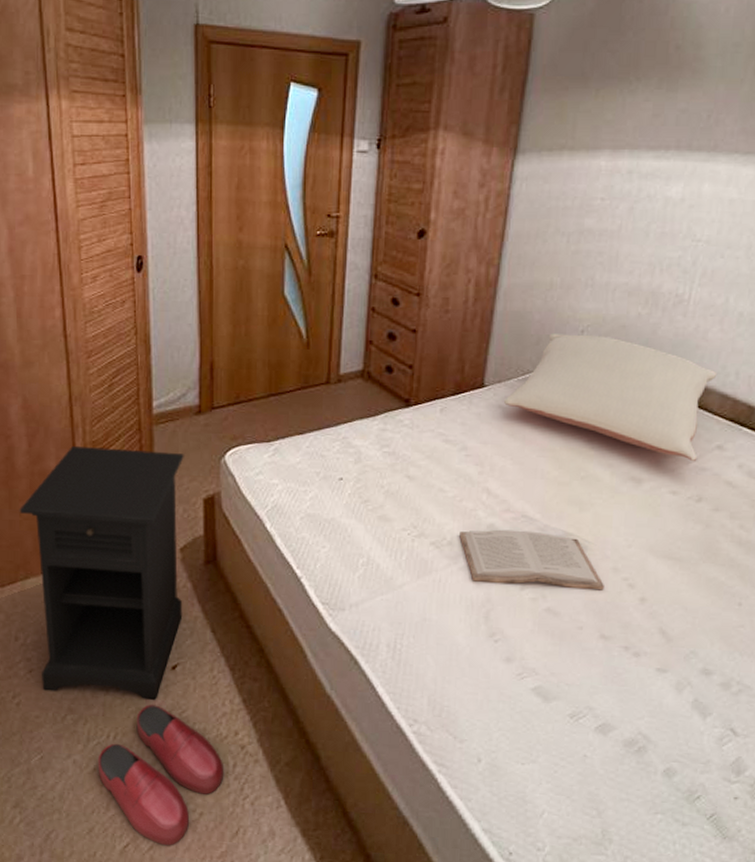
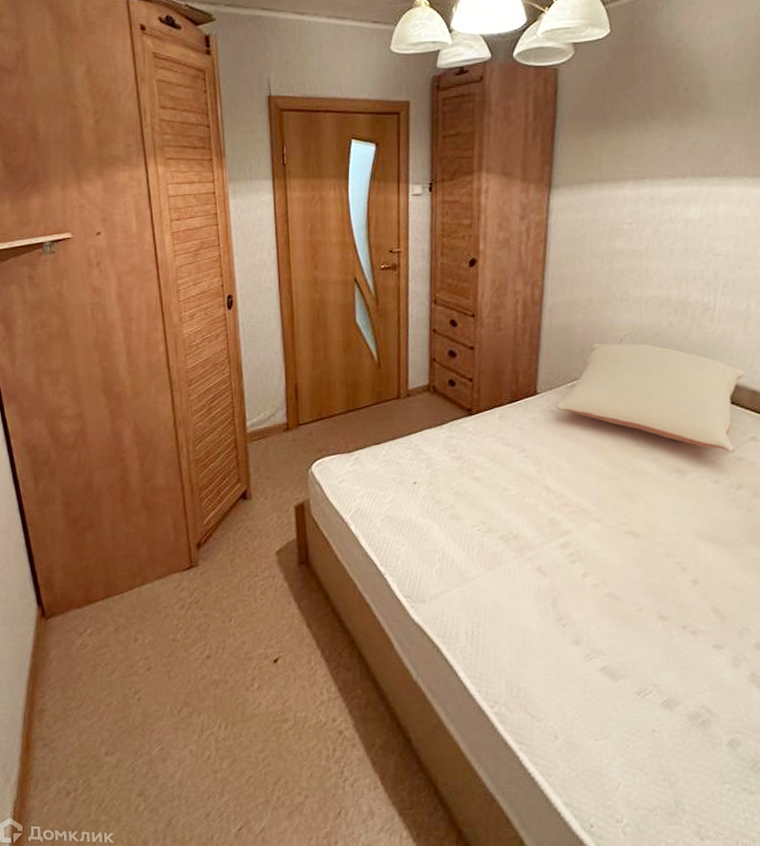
nightstand: present [19,445,184,700] -> none [134,464,281,691]
slippers: present [98,704,224,846] -> none [211,696,325,828]
book: present [459,529,604,591] -> none [524,522,659,575]

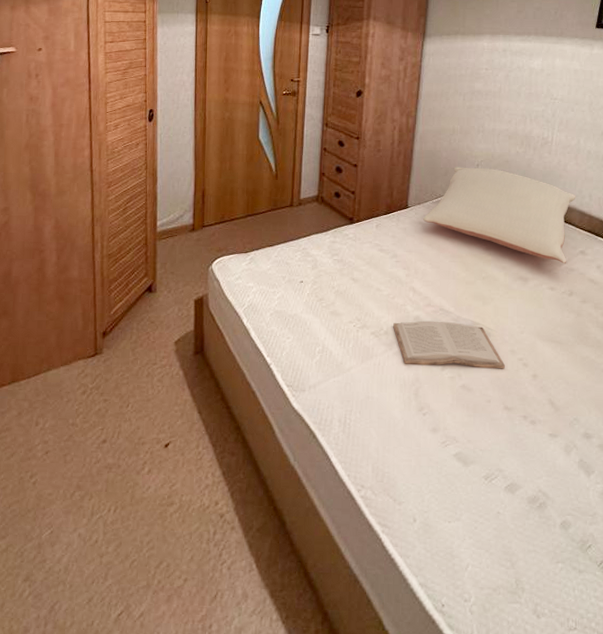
book: none [524,522,659,575] -> present [393,320,505,369]

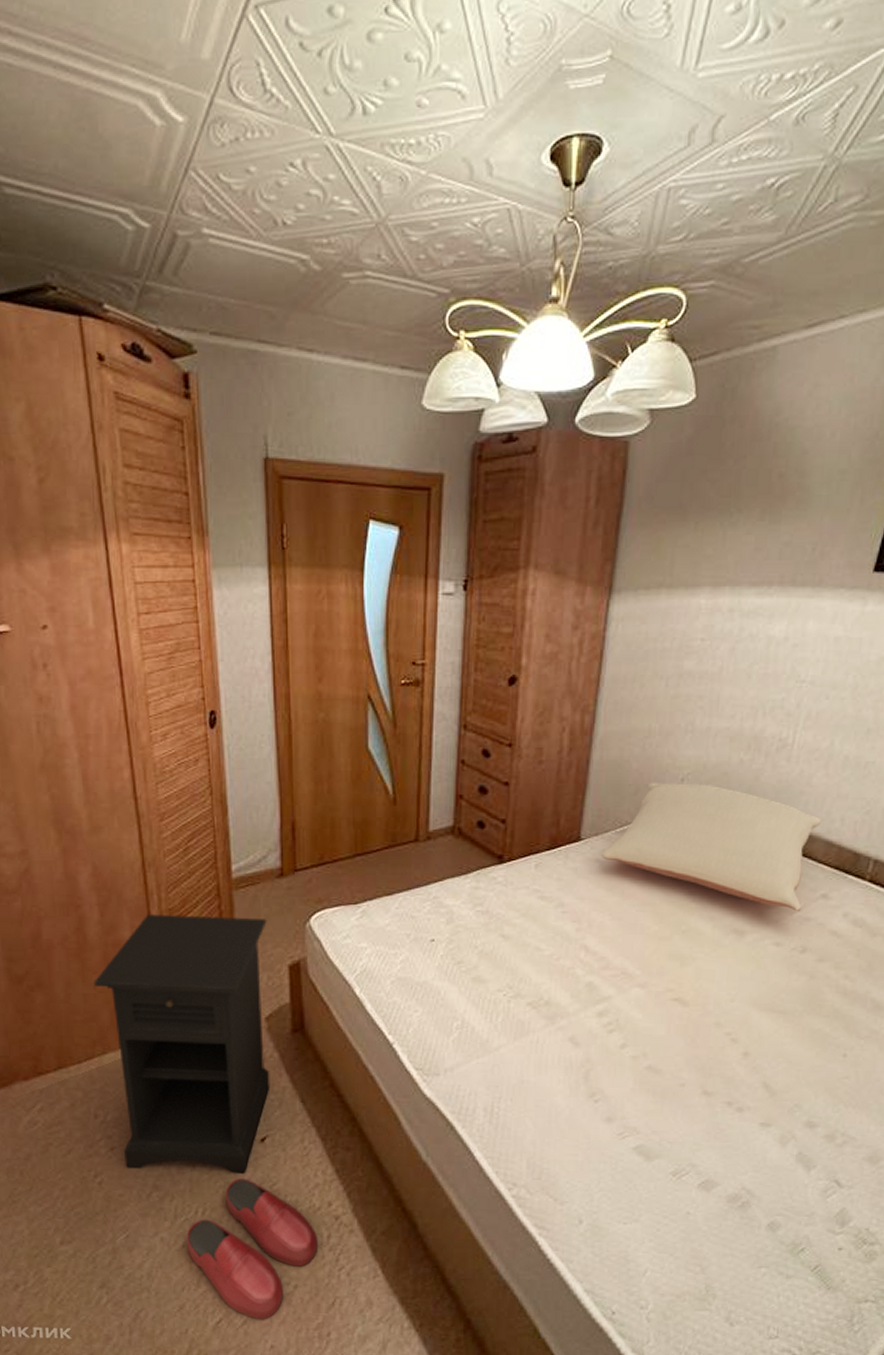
nightstand: none [46,257,180,475] -> present [93,913,270,1173]
slippers: none [99,479,206,612] -> present [186,1178,319,1320]
book: present [393,320,505,369] -> none [557,987,707,1046]

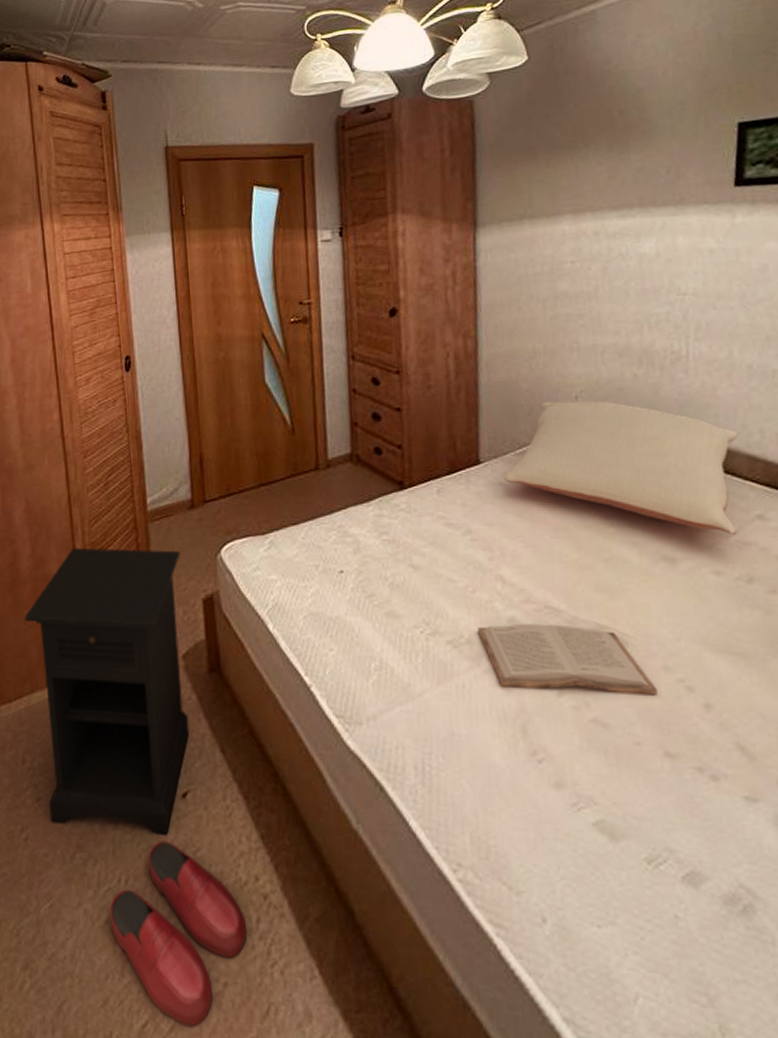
book: none [557,987,707,1046] -> present [477,623,657,695]

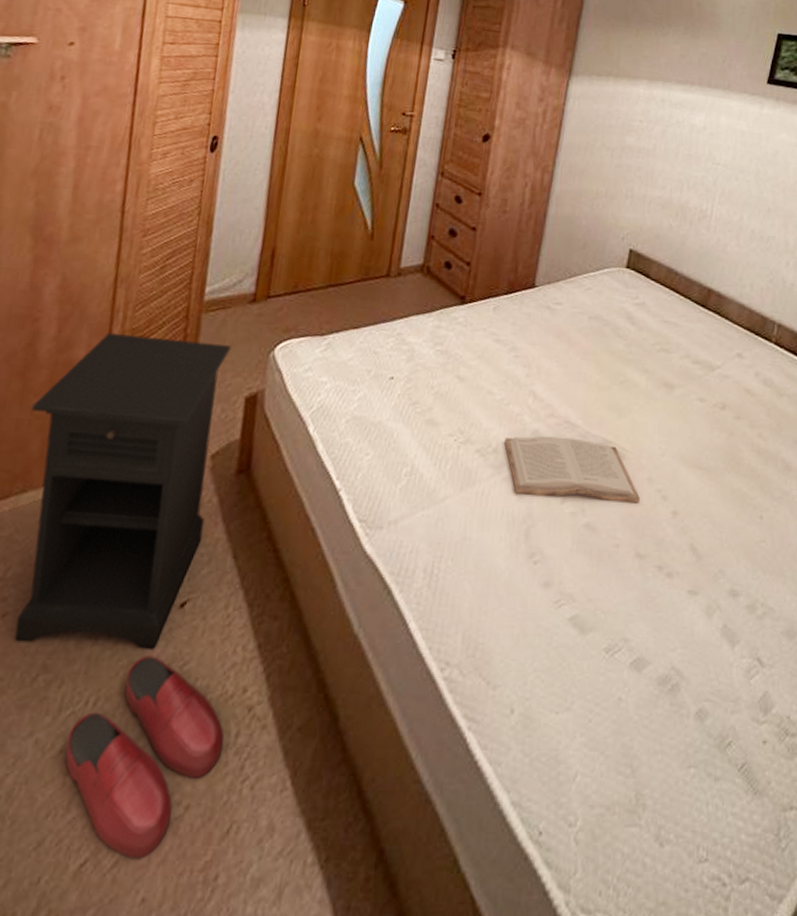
pillow: present [504,400,739,536] -> none [553,239,736,370]

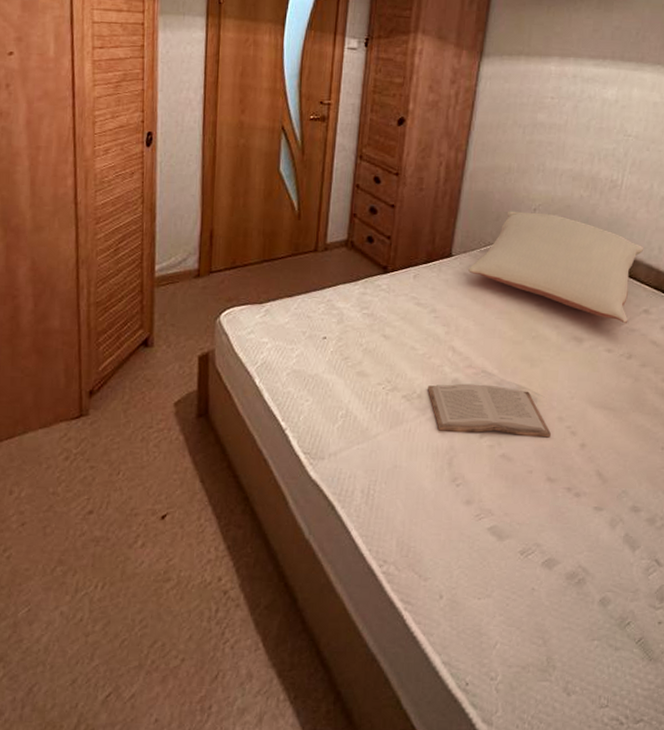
nightstand: present [14,332,231,649] -> none [21,305,182,549]
slippers: present [65,656,225,859] -> none [84,554,207,694]
pillow: none [553,239,736,370] -> present [468,211,644,324]

